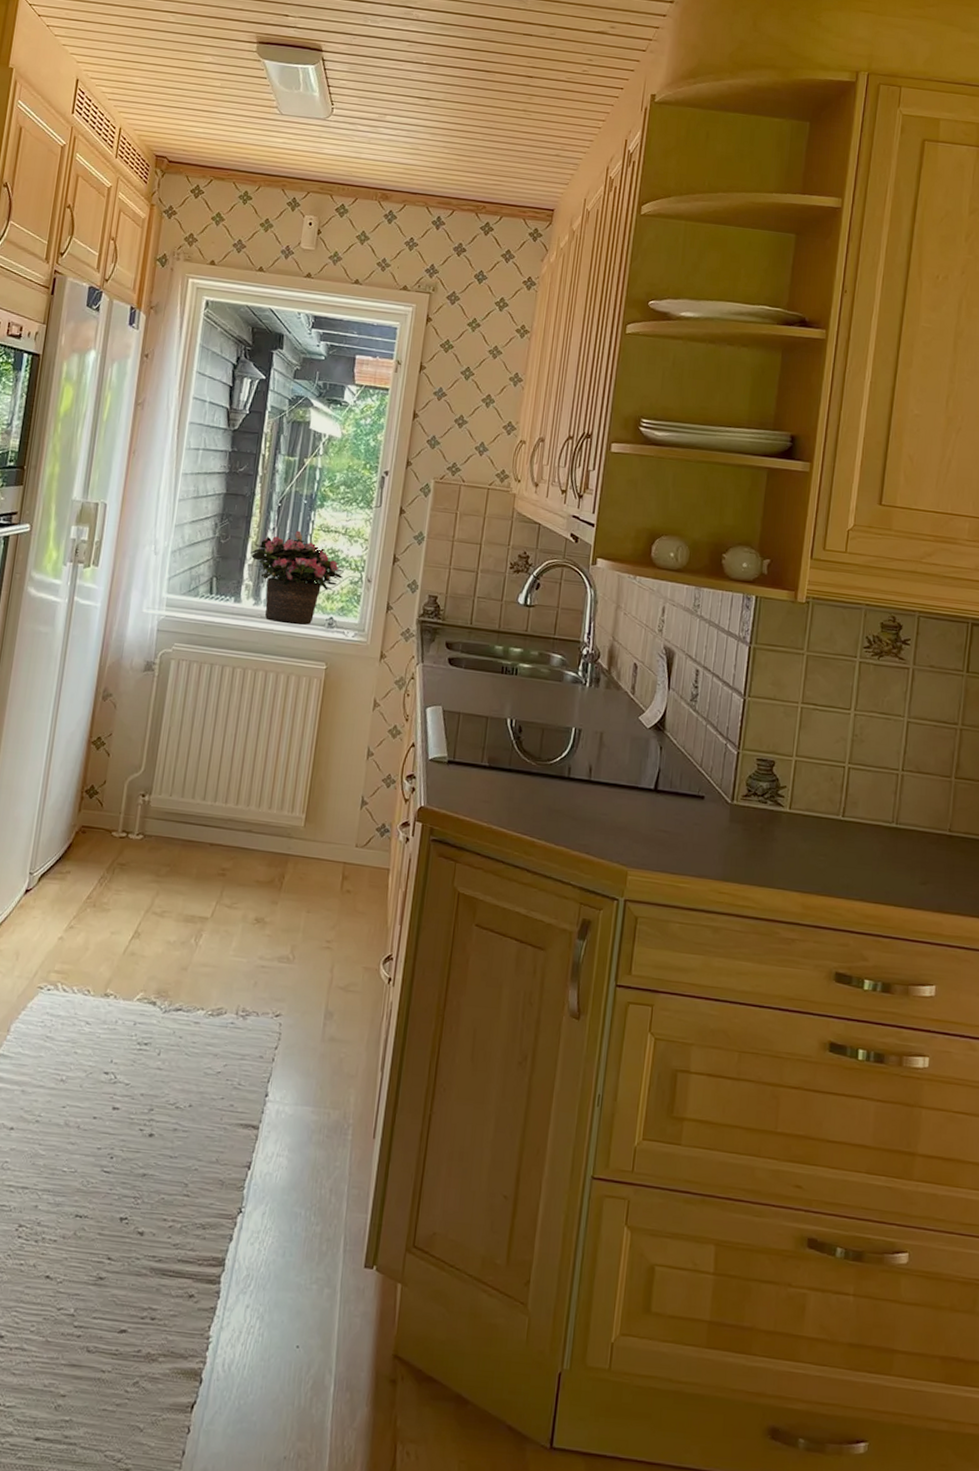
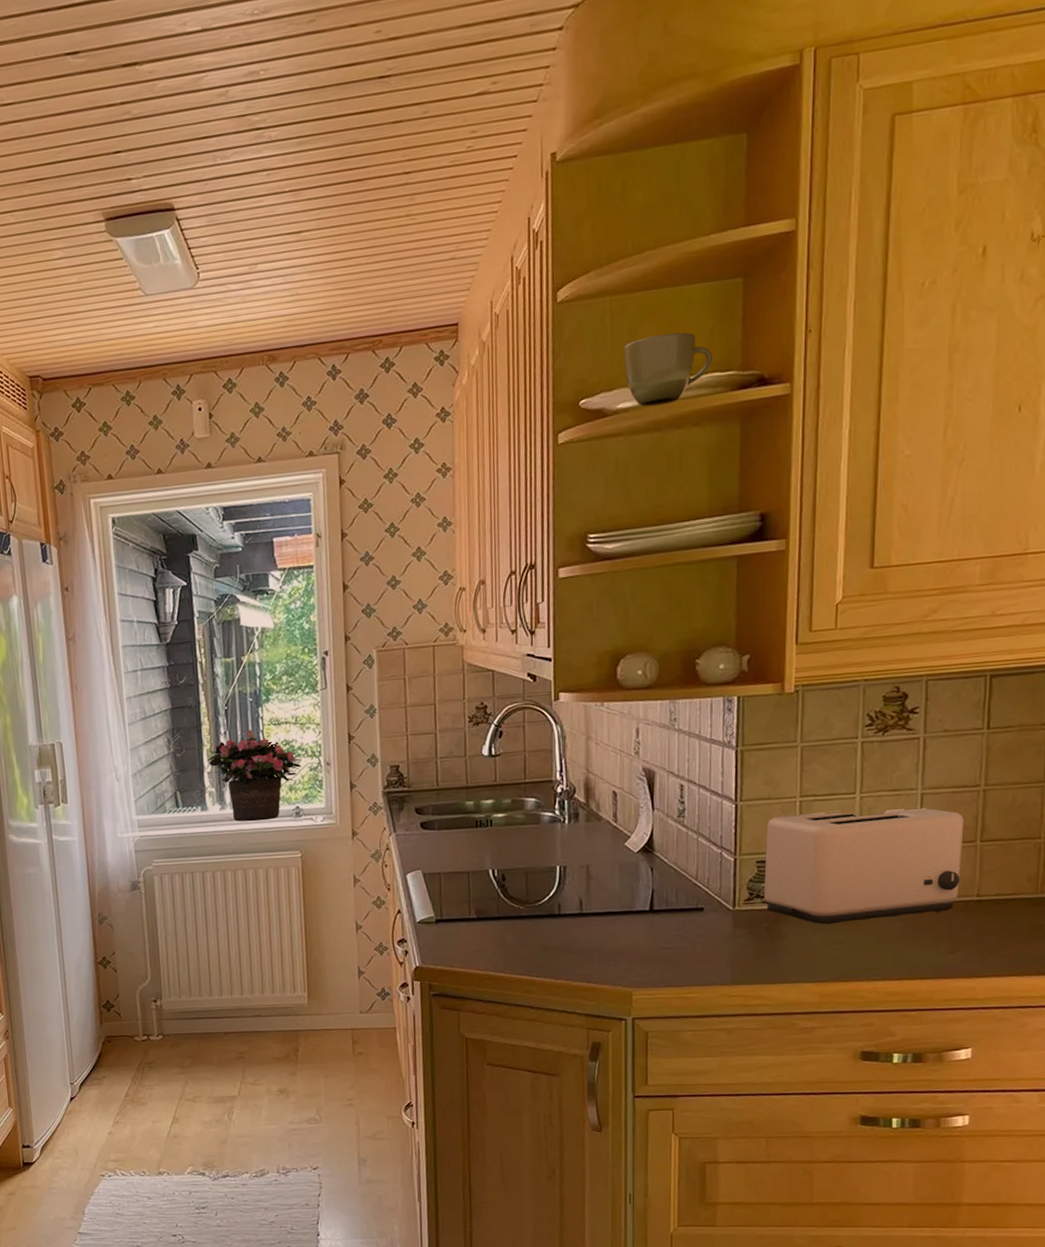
cup: none [690,262,764,323] -> present [622,332,712,407]
toaster: none [760,718,942,841] -> present [763,806,964,925]

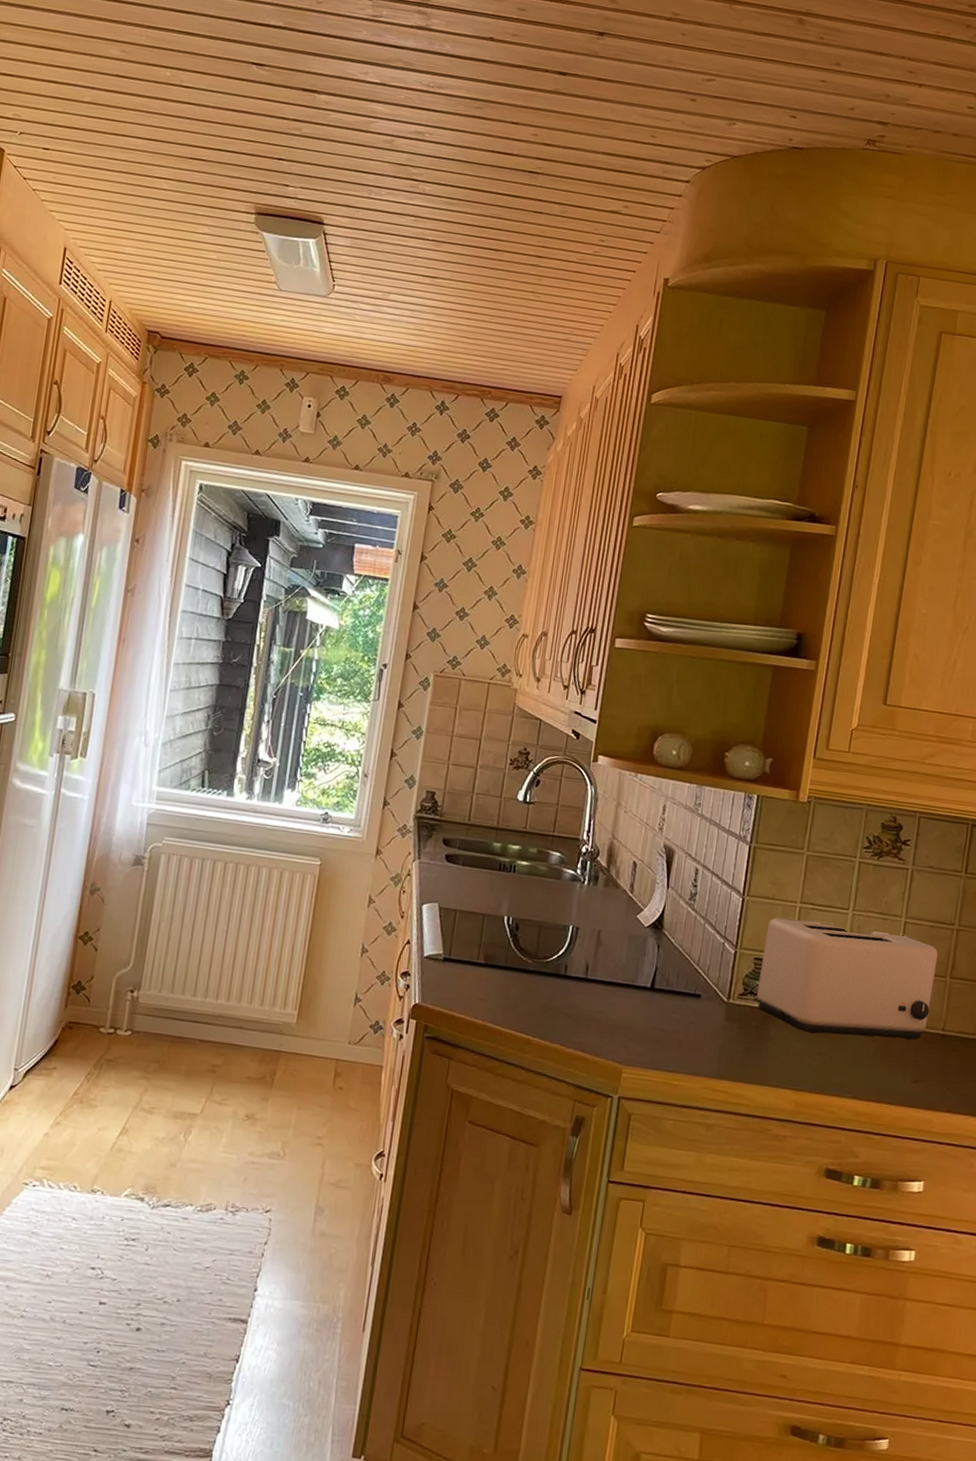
potted flower: present [207,729,302,822] -> none [244,723,340,821]
cup: present [622,332,712,407] -> none [699,454,775,517]

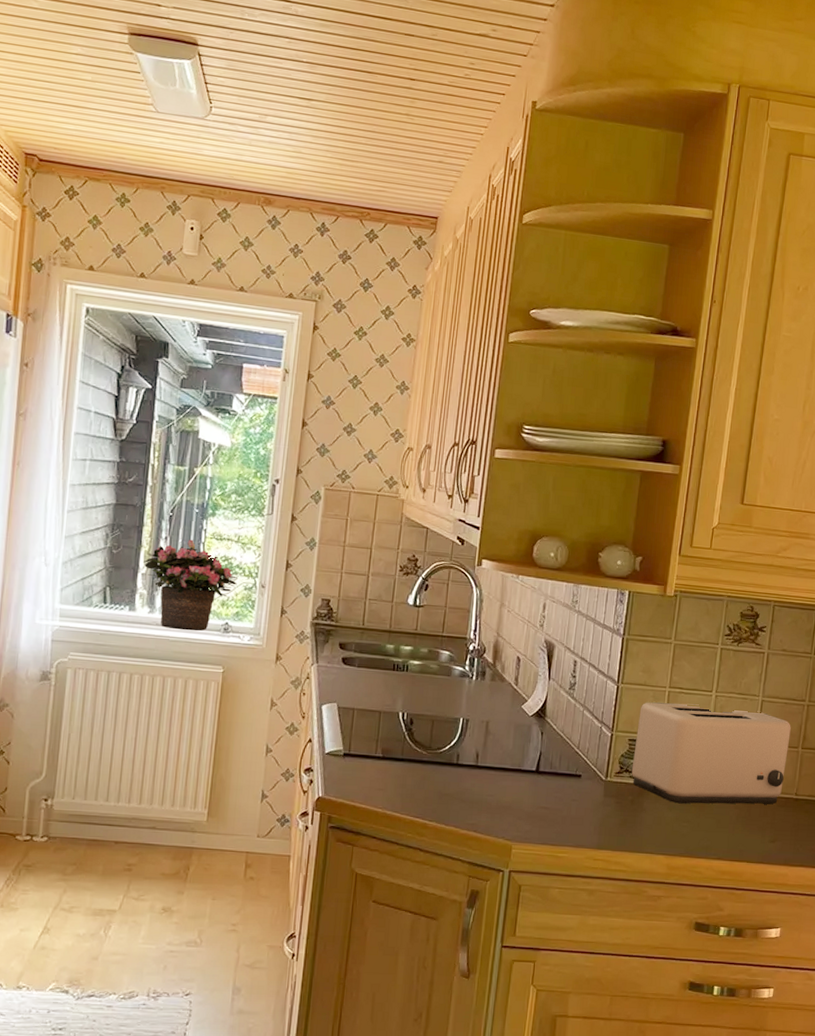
potted flower: none [244,723,340,821] -> present [144,539,238,632]

